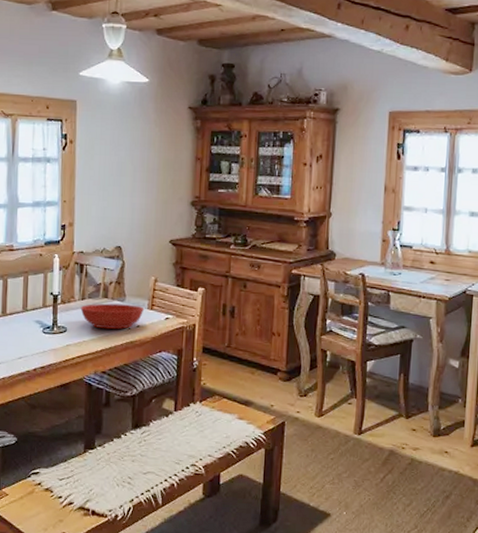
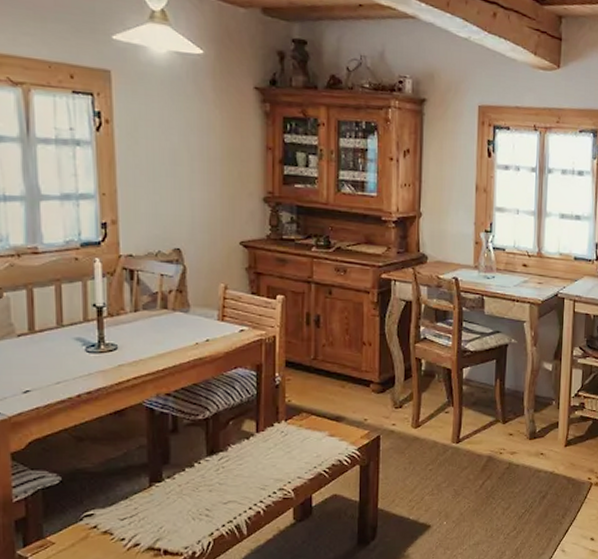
bowl: present [80,303,145,330] -> none [133,315,214,345]

